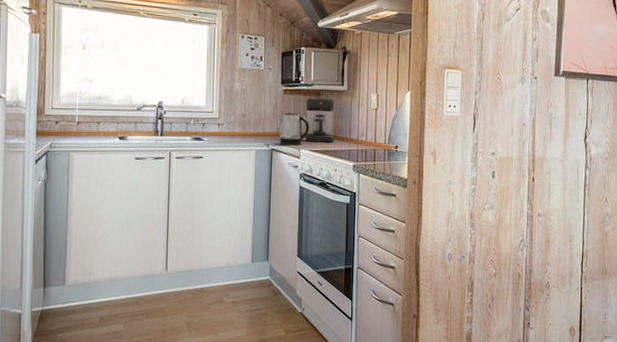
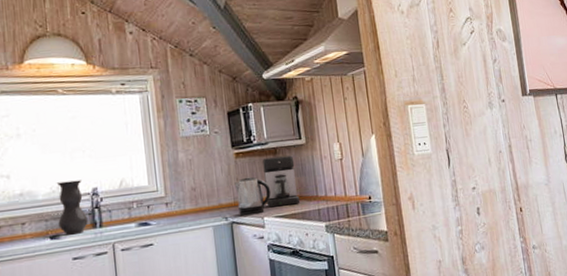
vase: none [127,92,152,138] -> present [56,180,88,235]

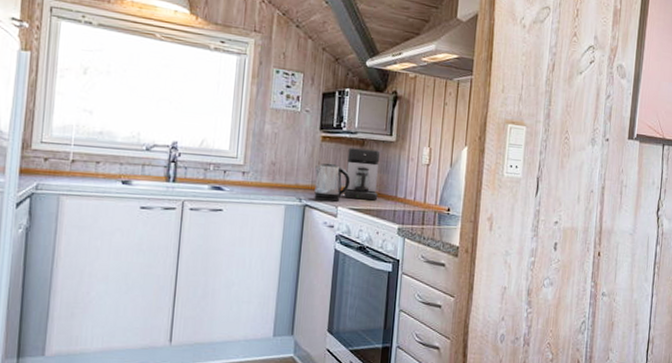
vase: present [56,180,88,235] -> none [132,128,163,184]

